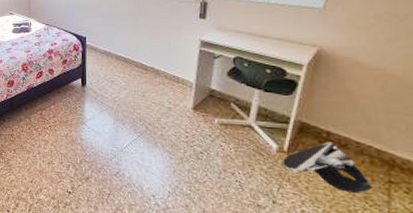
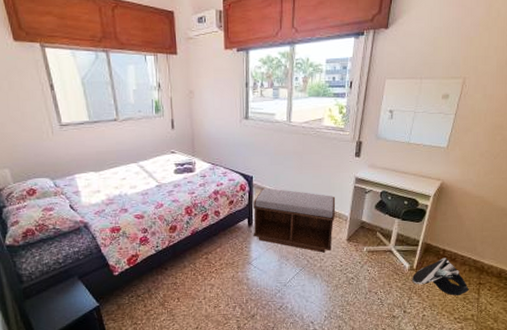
bench: none [87,48,178,121] -> present [253,187,336,253]

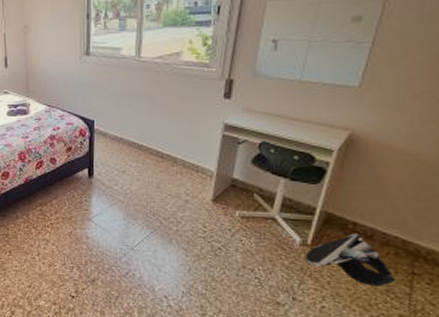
bench: present [253,187,336,253] -> none [94,133,198,214]

